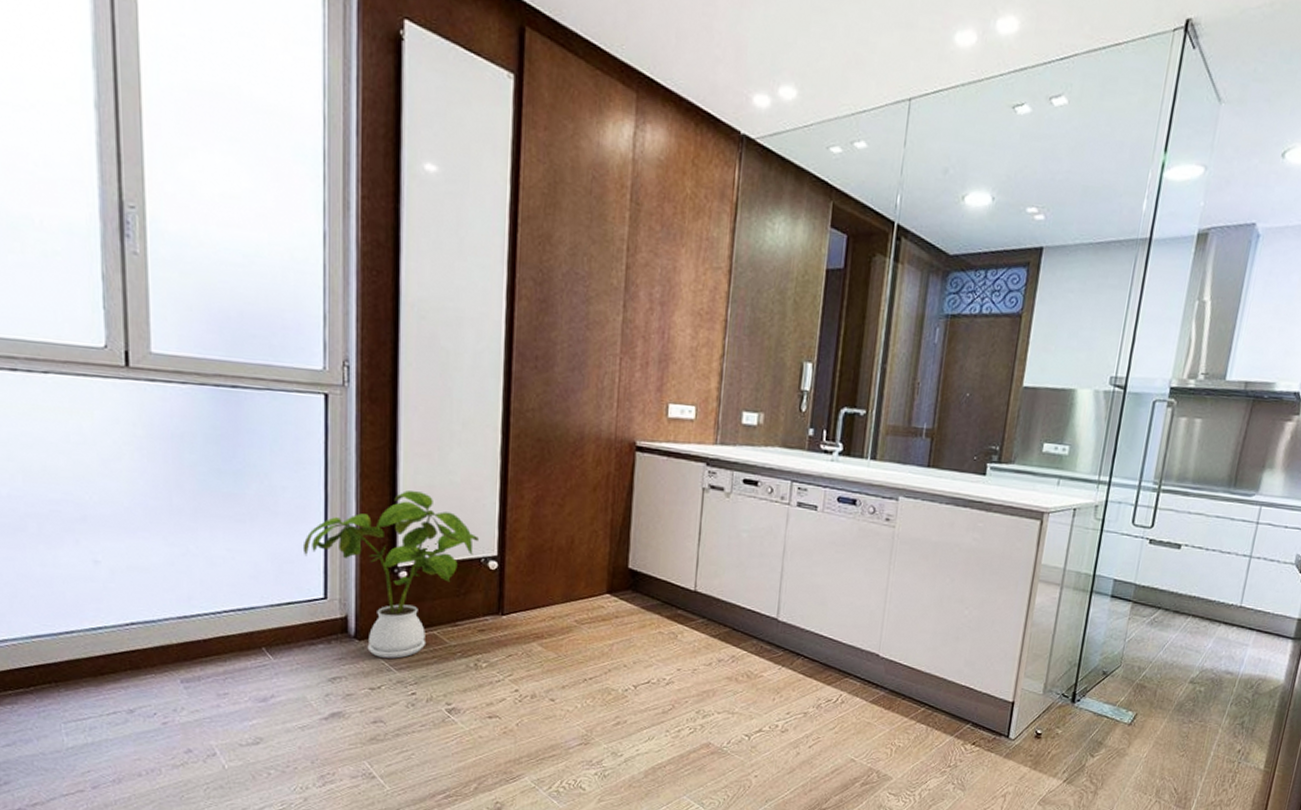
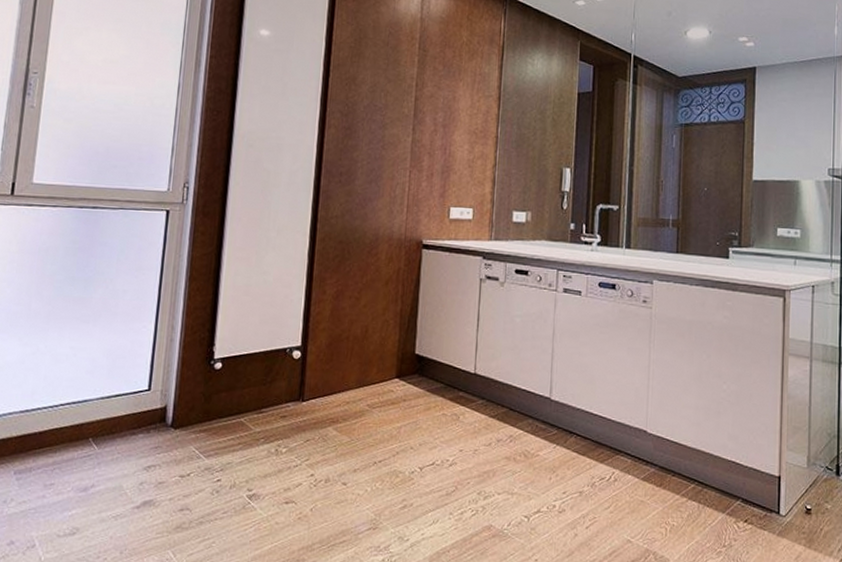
house plant: present [302,491,480,659] -> none [134,290,287,446]

